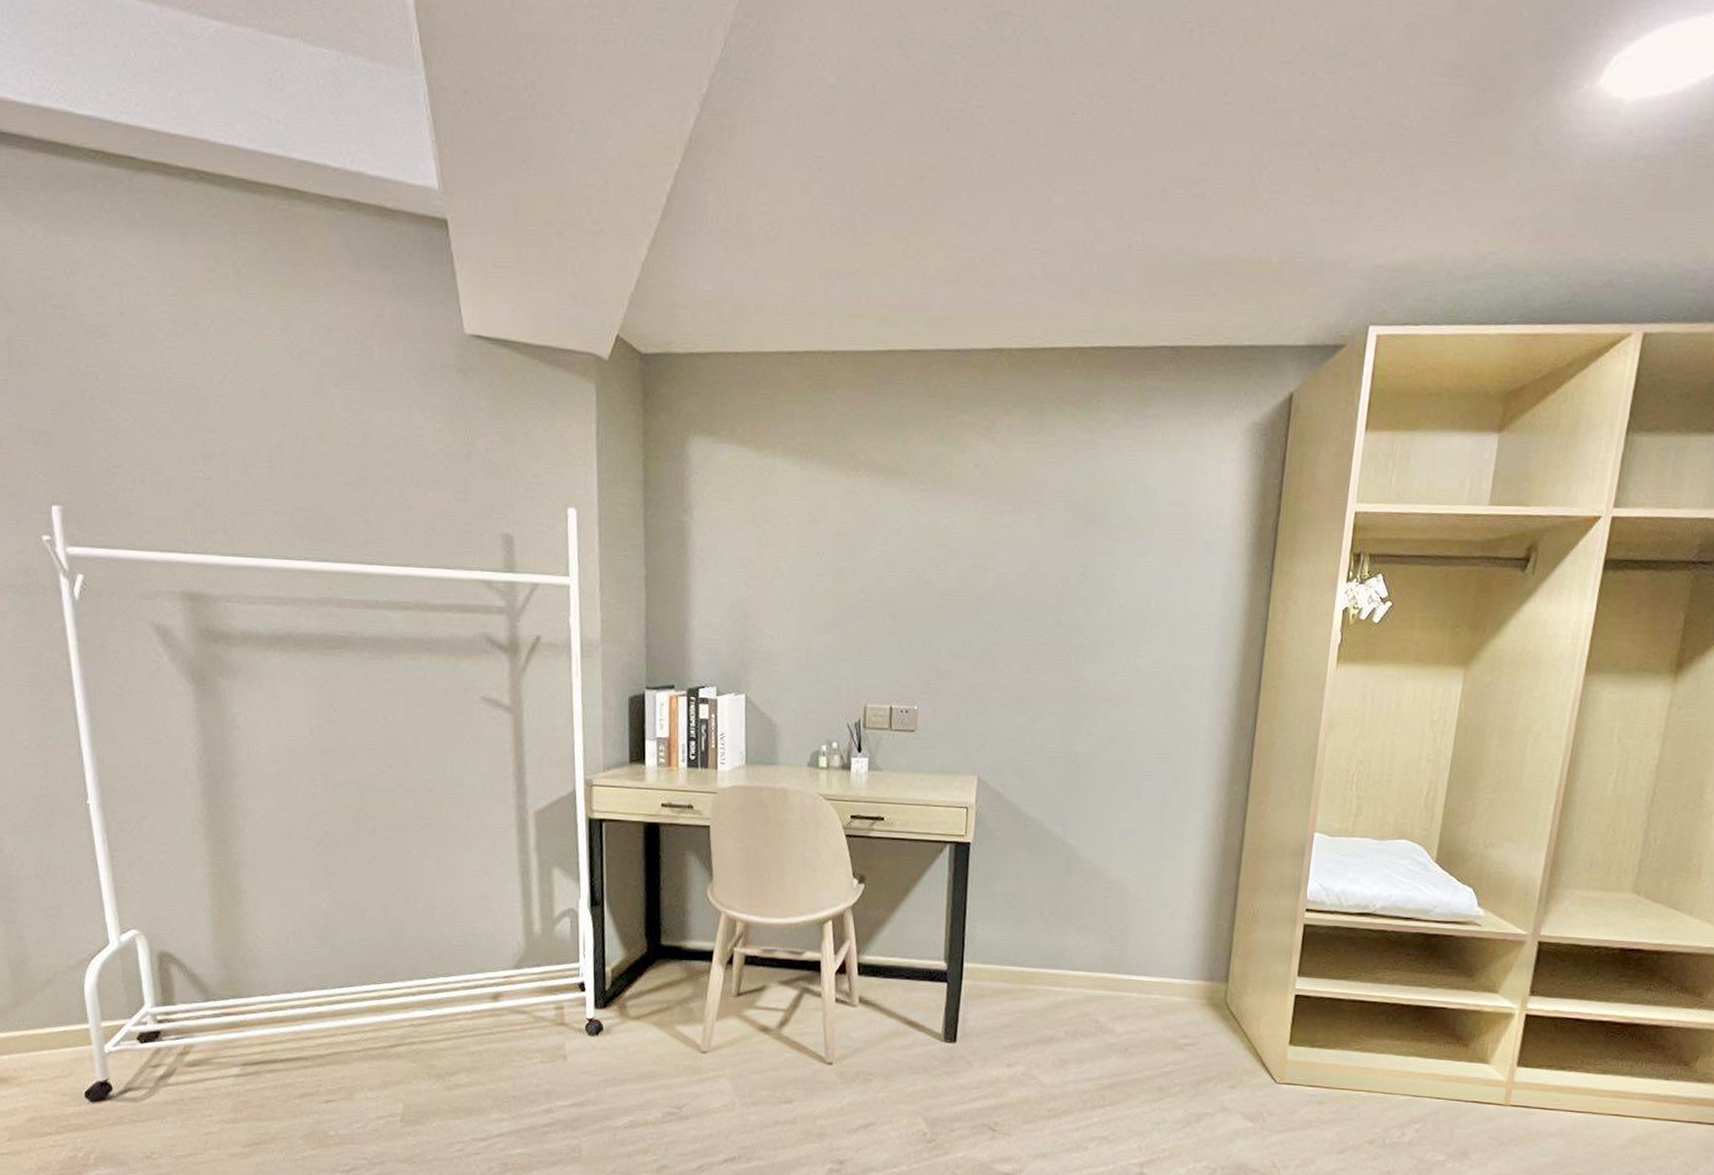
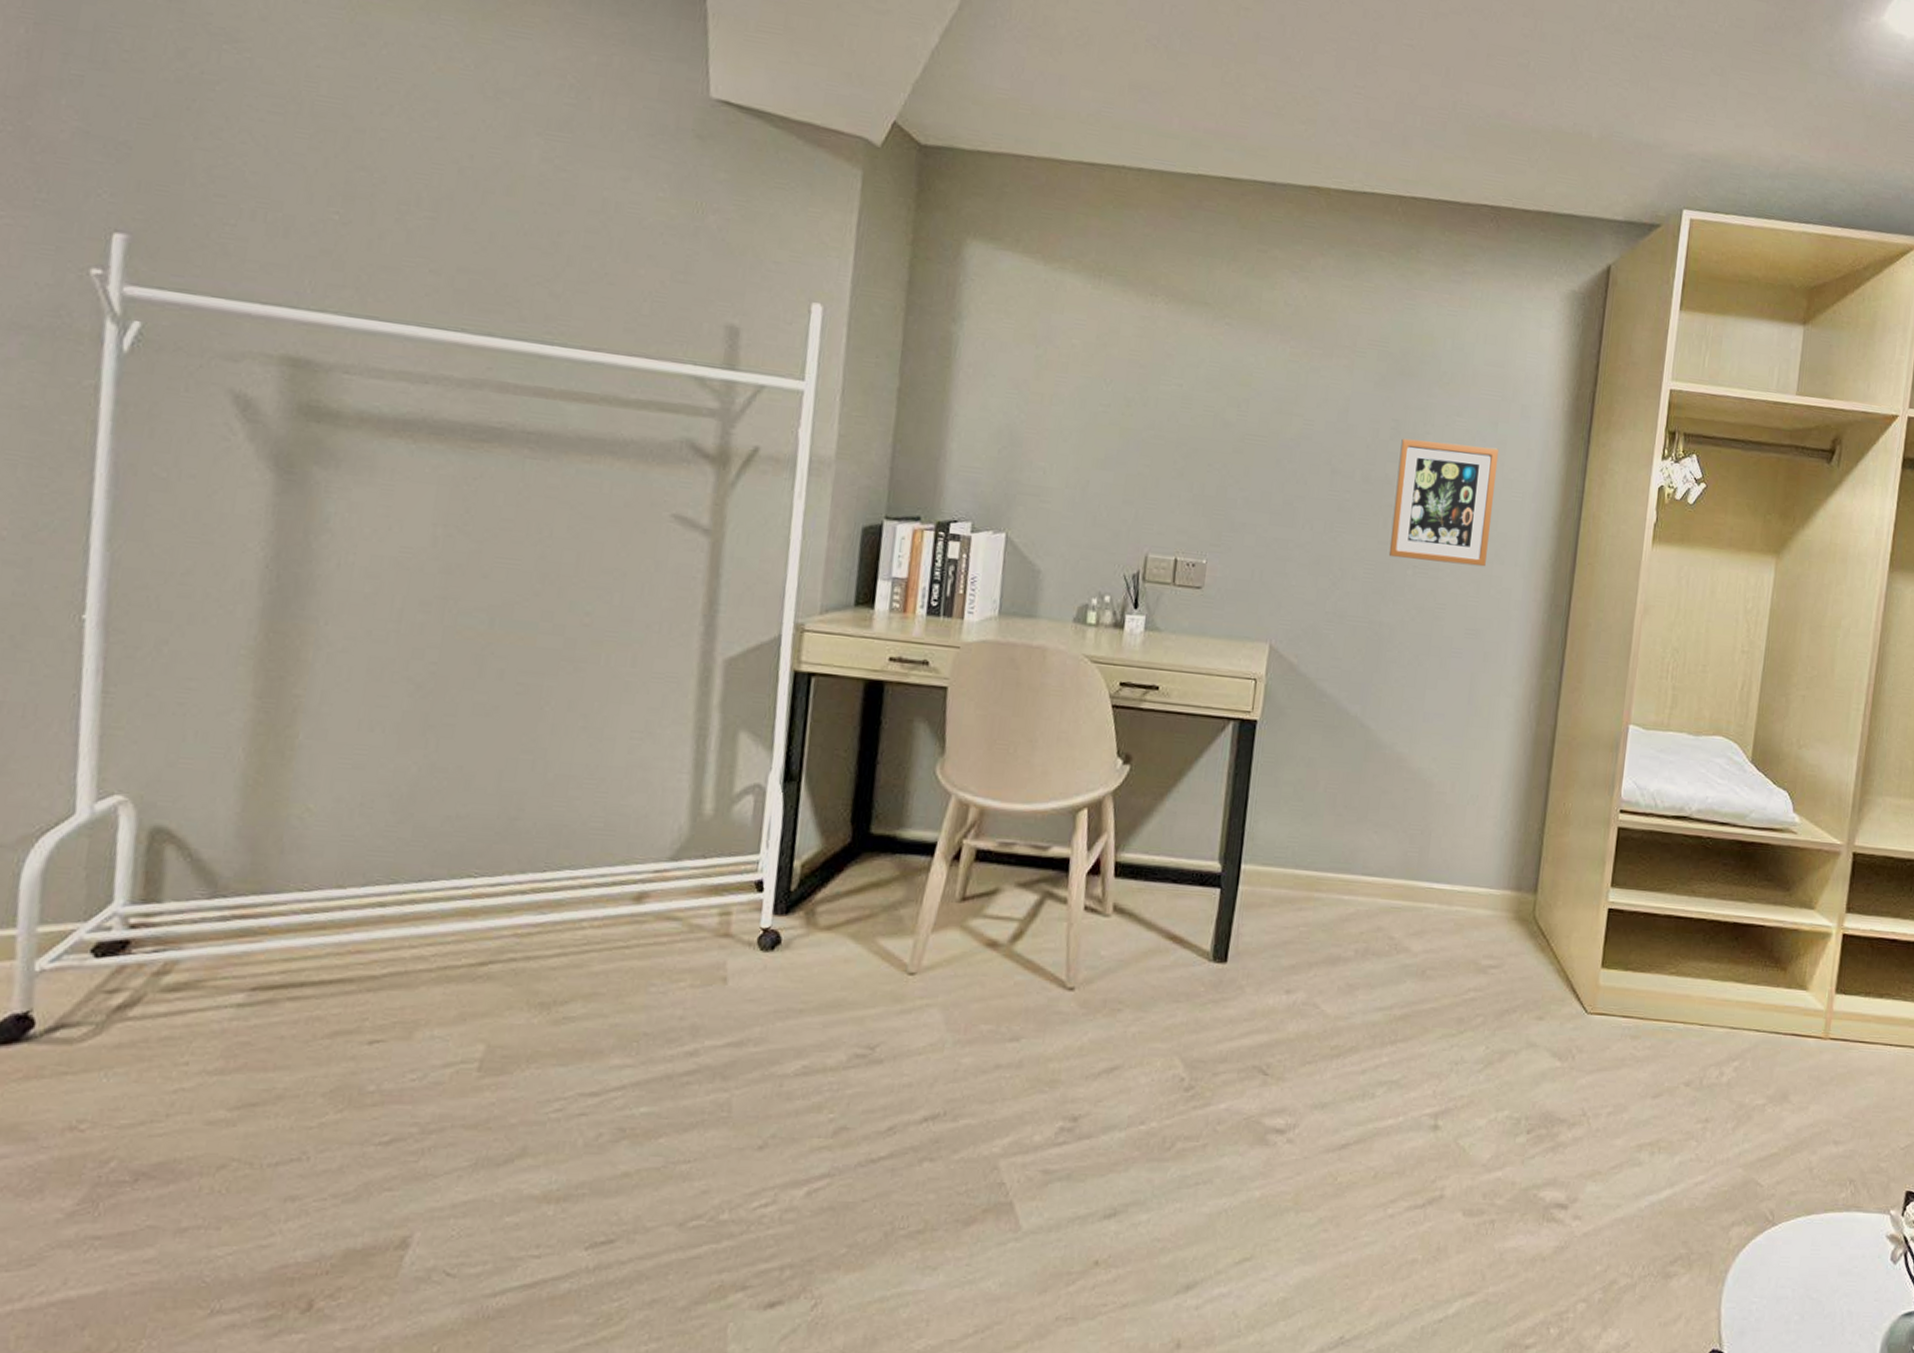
picture frame: none [1081,582,1184,696] -> present [1388,438,1499,567]

